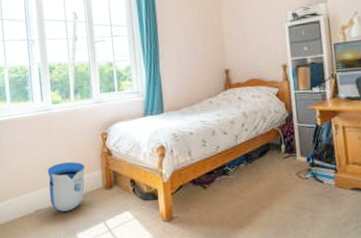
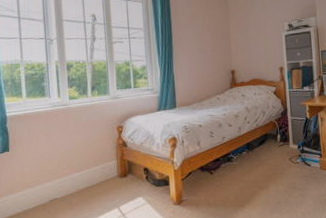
sun visor: present [47,161,85,212] -> none [63,153,101,200]

